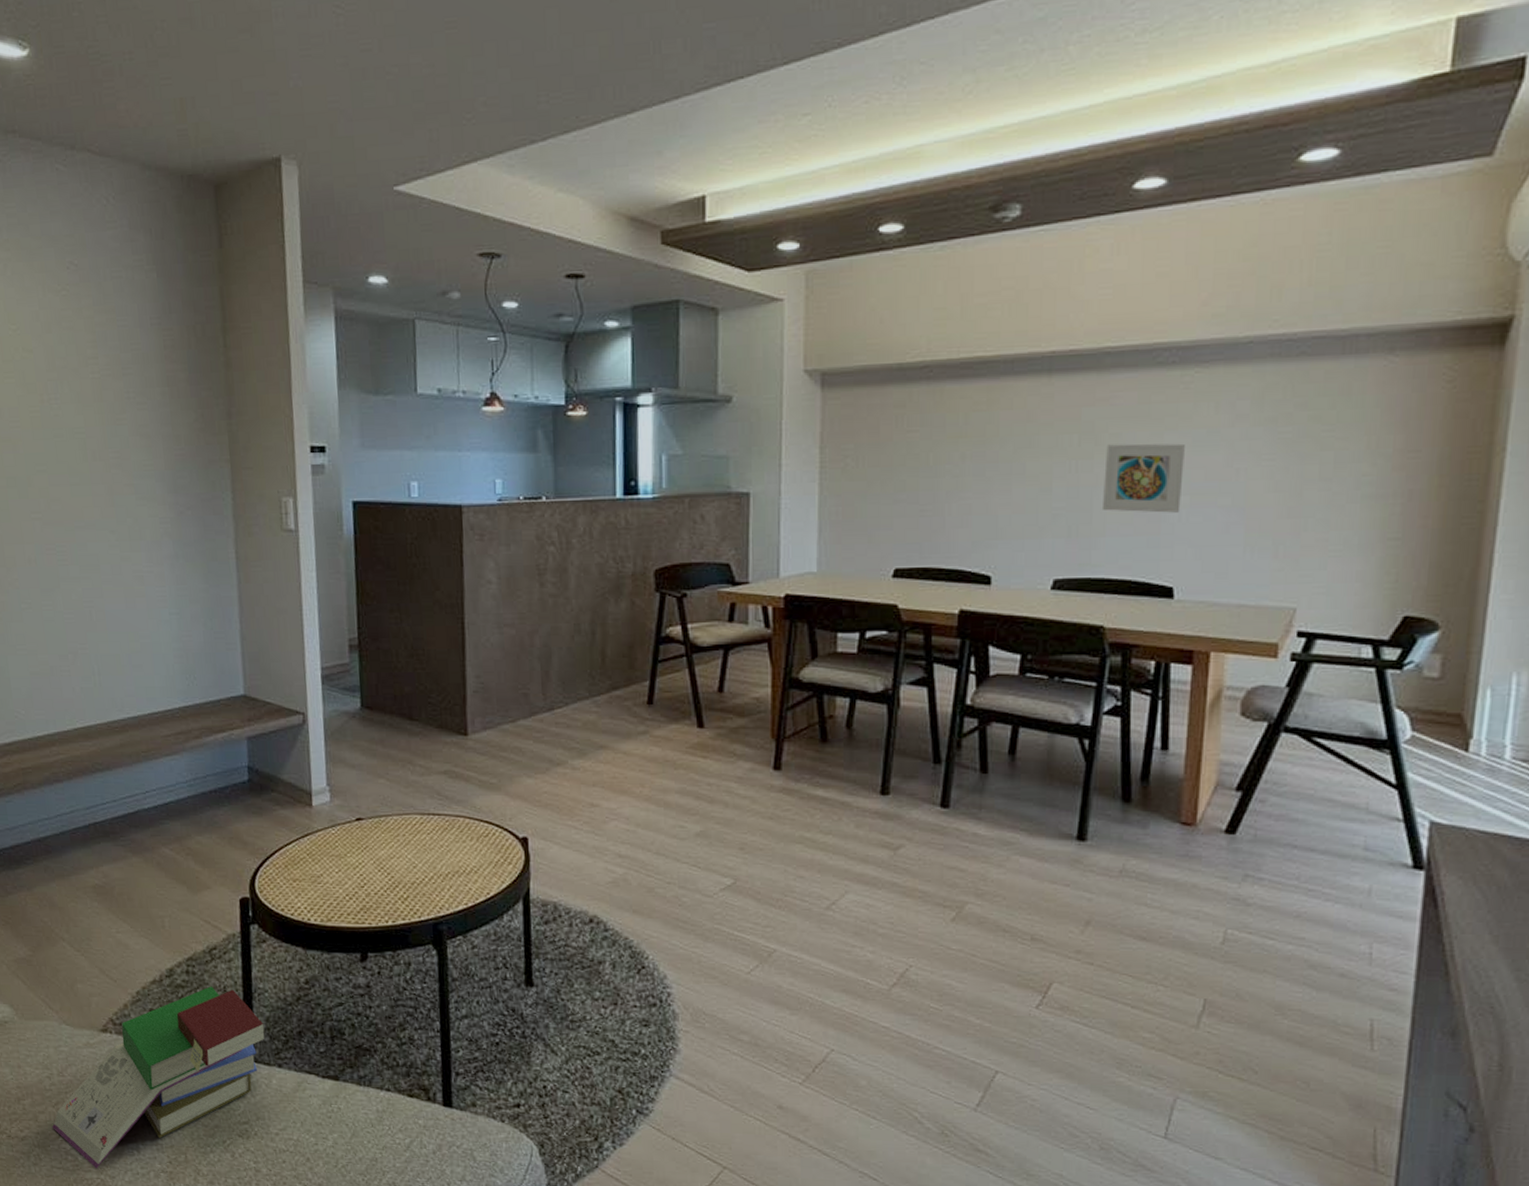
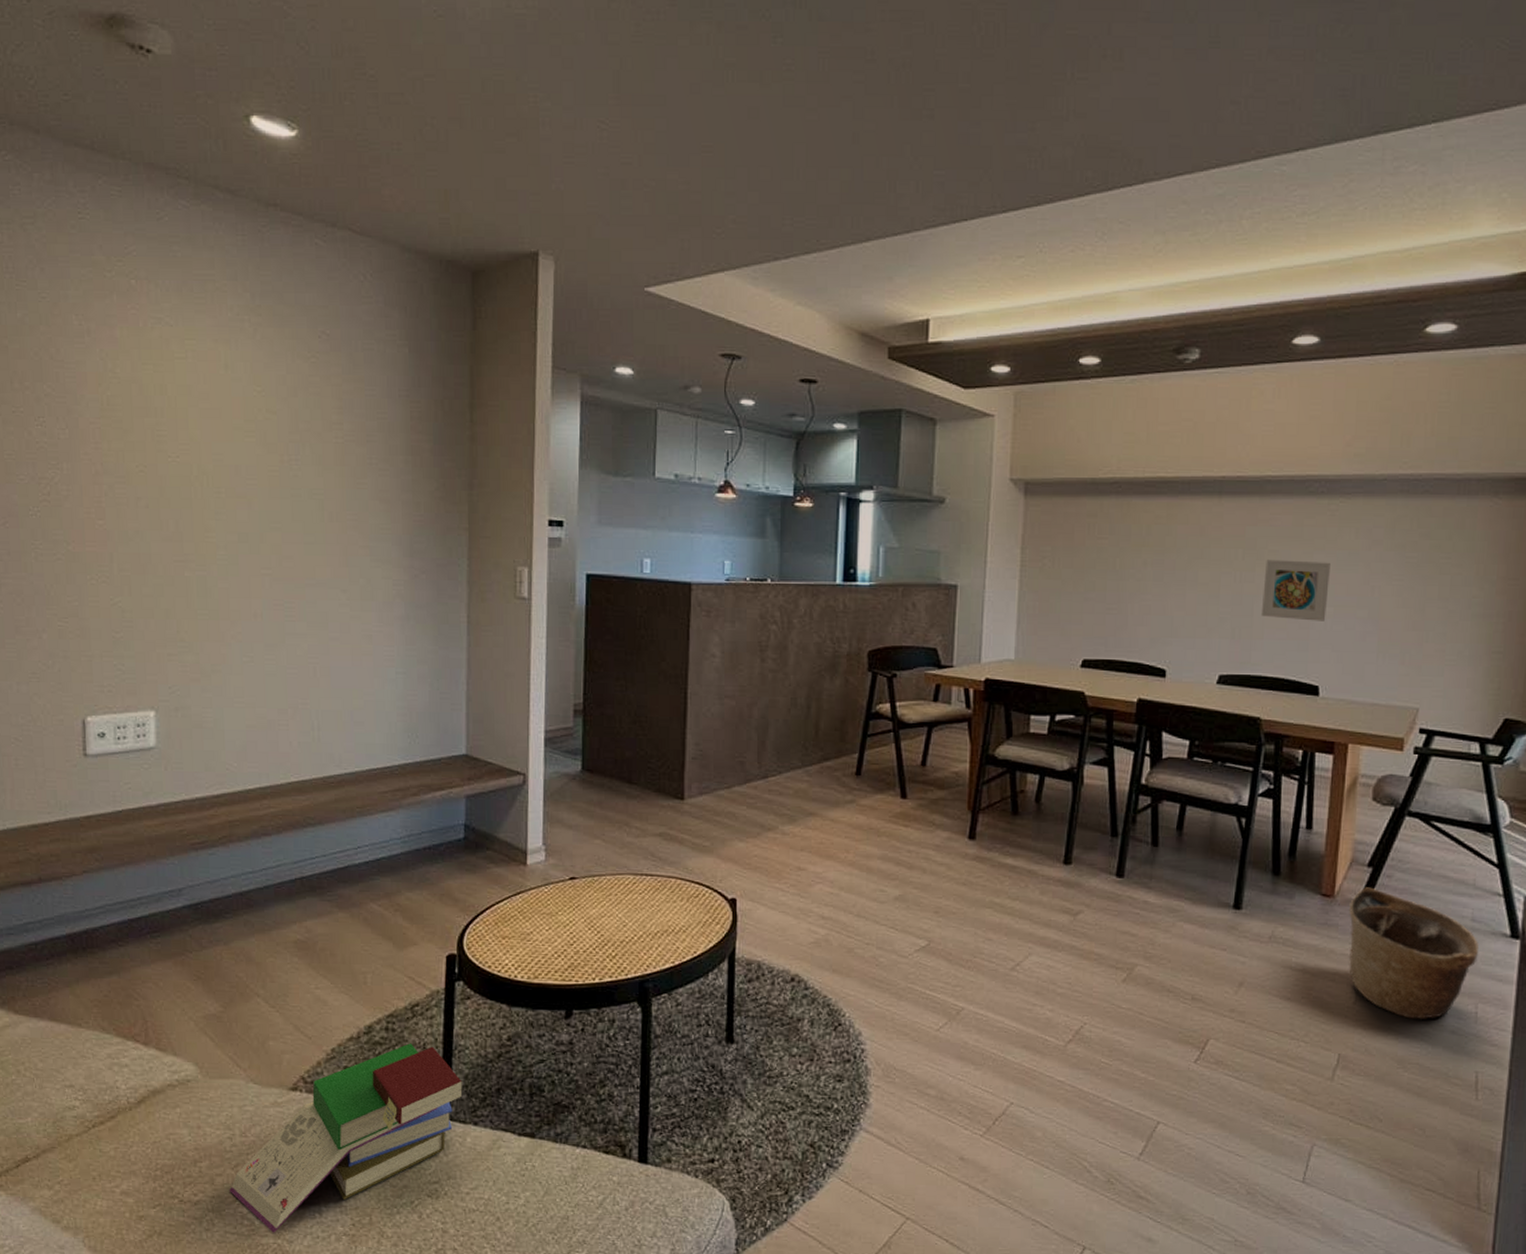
basket: none [1213,814,1373,961] -> present [1348,887,1479,1019]

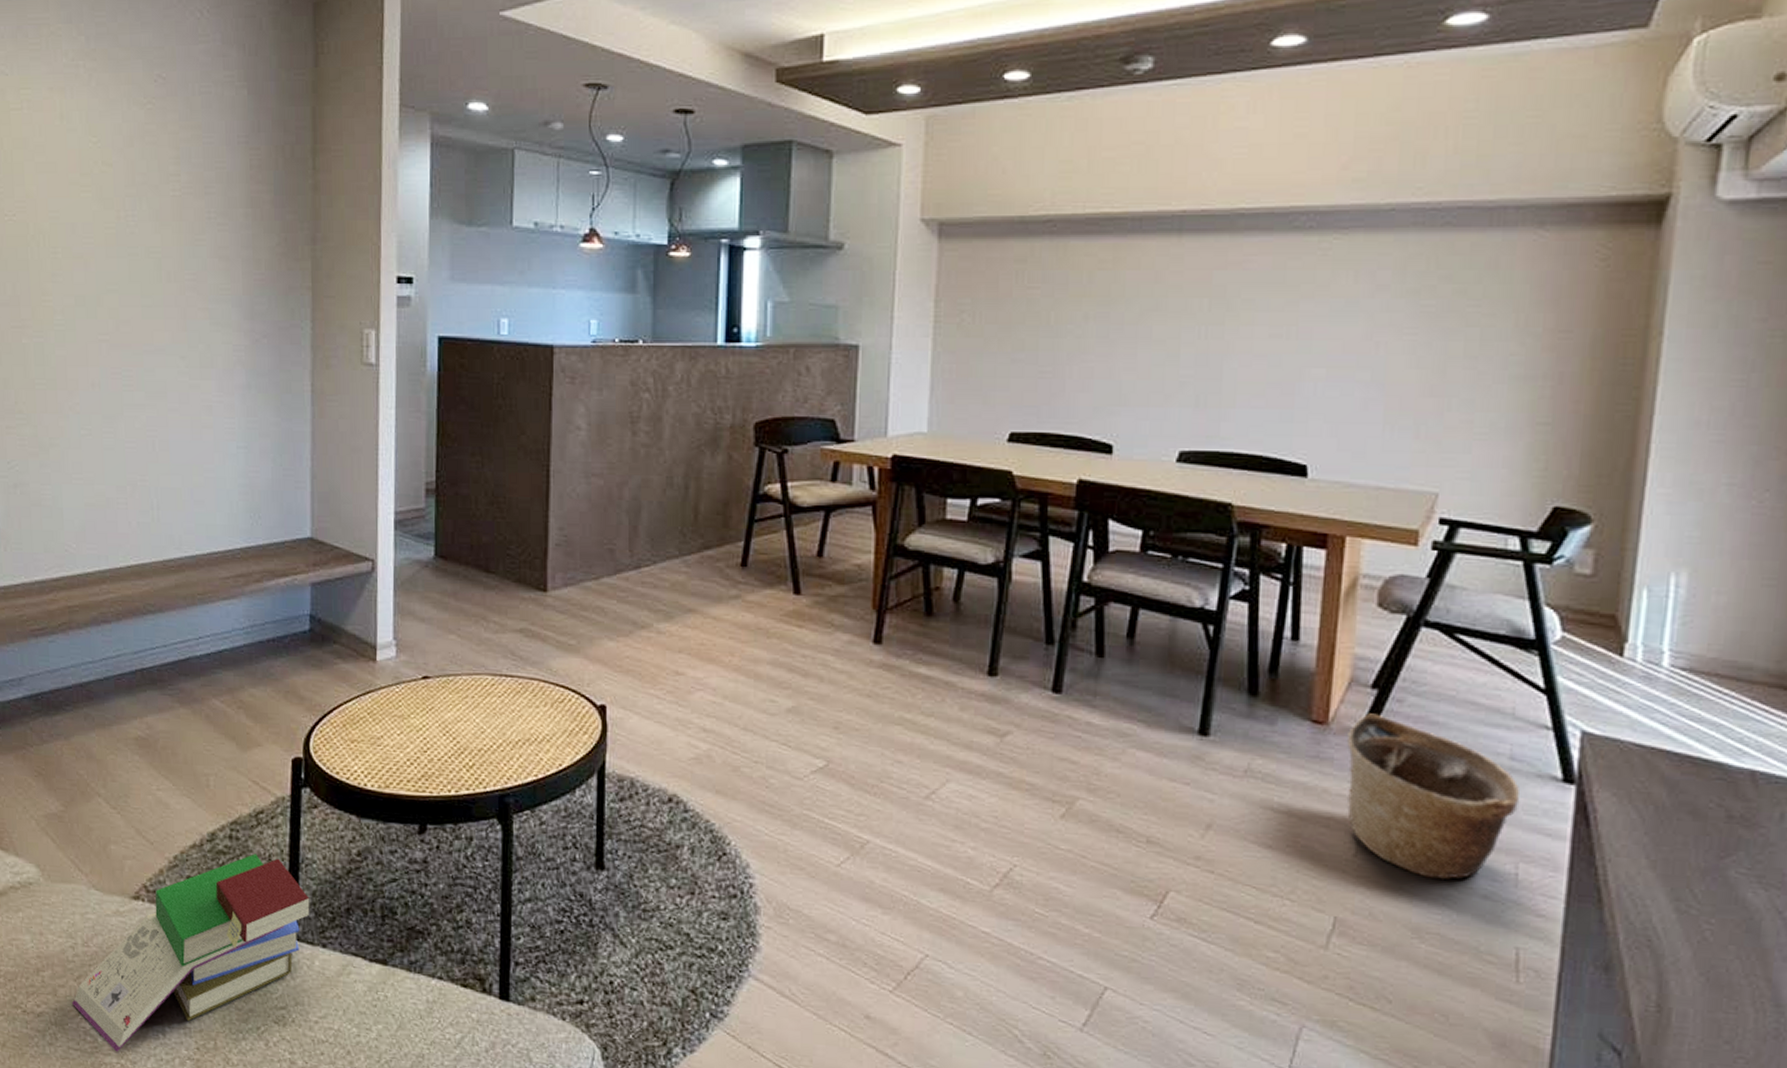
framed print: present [1260,559,1330,621] -> none [1232,310,1321,386]

